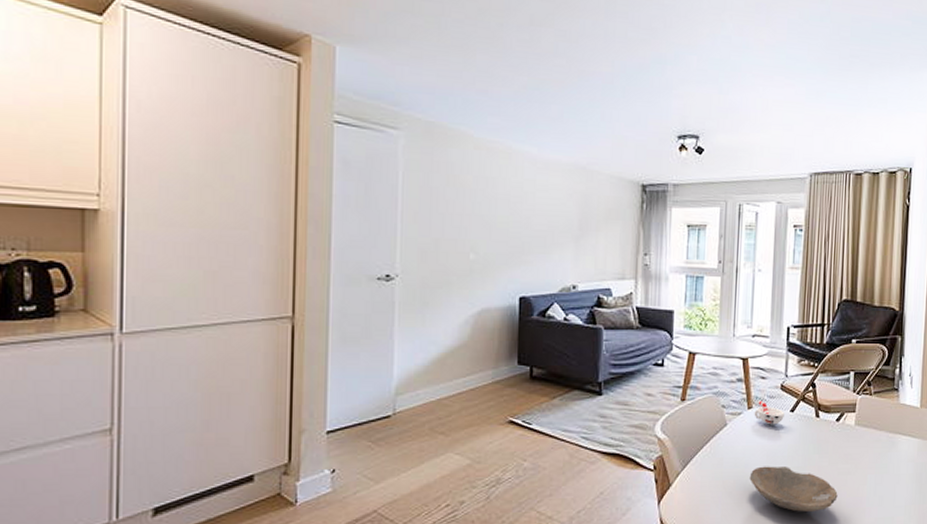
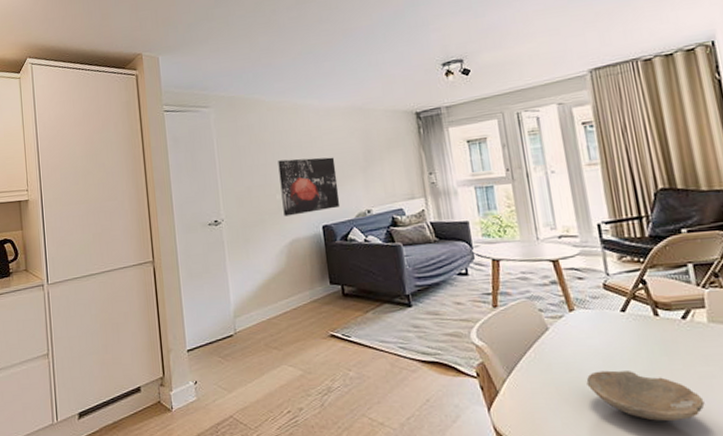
wall art: none [476,212,546,281] -> present [278,157,340,216]
cup: present [754,400,784,425] -> none [577,301,615,327]

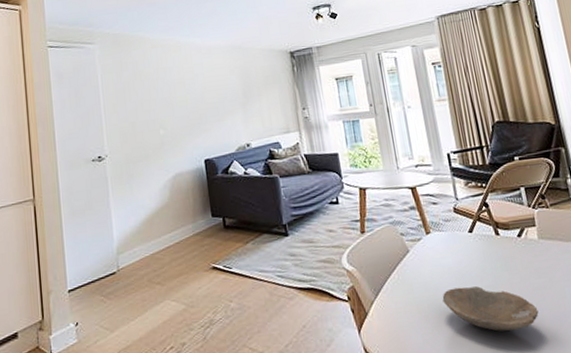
wall art: present [278,157,340,216] -> none [161,93,222,151]

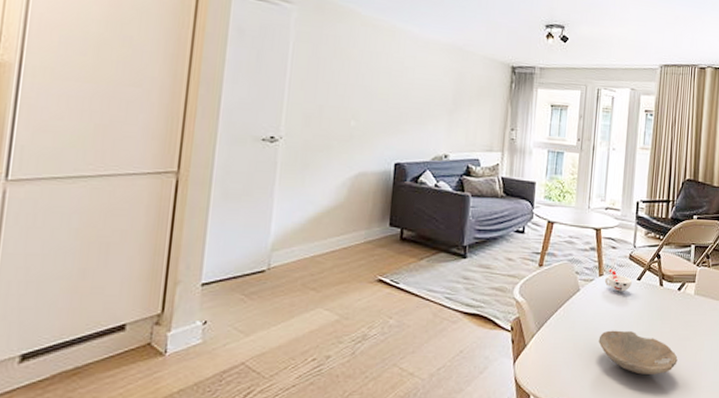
cup: none [433,224,464,248] -> present [604,268,632,292]

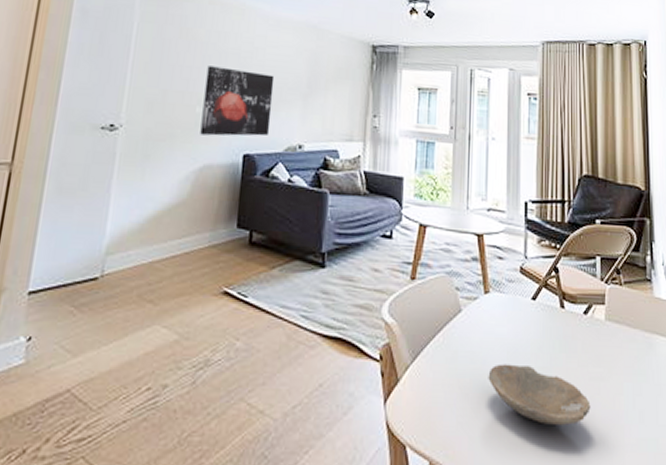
wall art: none [355,83,423,147] -> present [200,66,275,136]
cup: present [604,268,632,292] -> none [491,283,525,314]

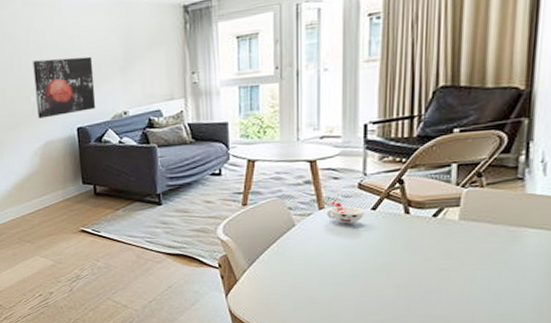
bowl: present [488,364,591,427] -> none [324,263,437,307]
cup: none [491,283,525,314] -> present [326,200,364,224]

